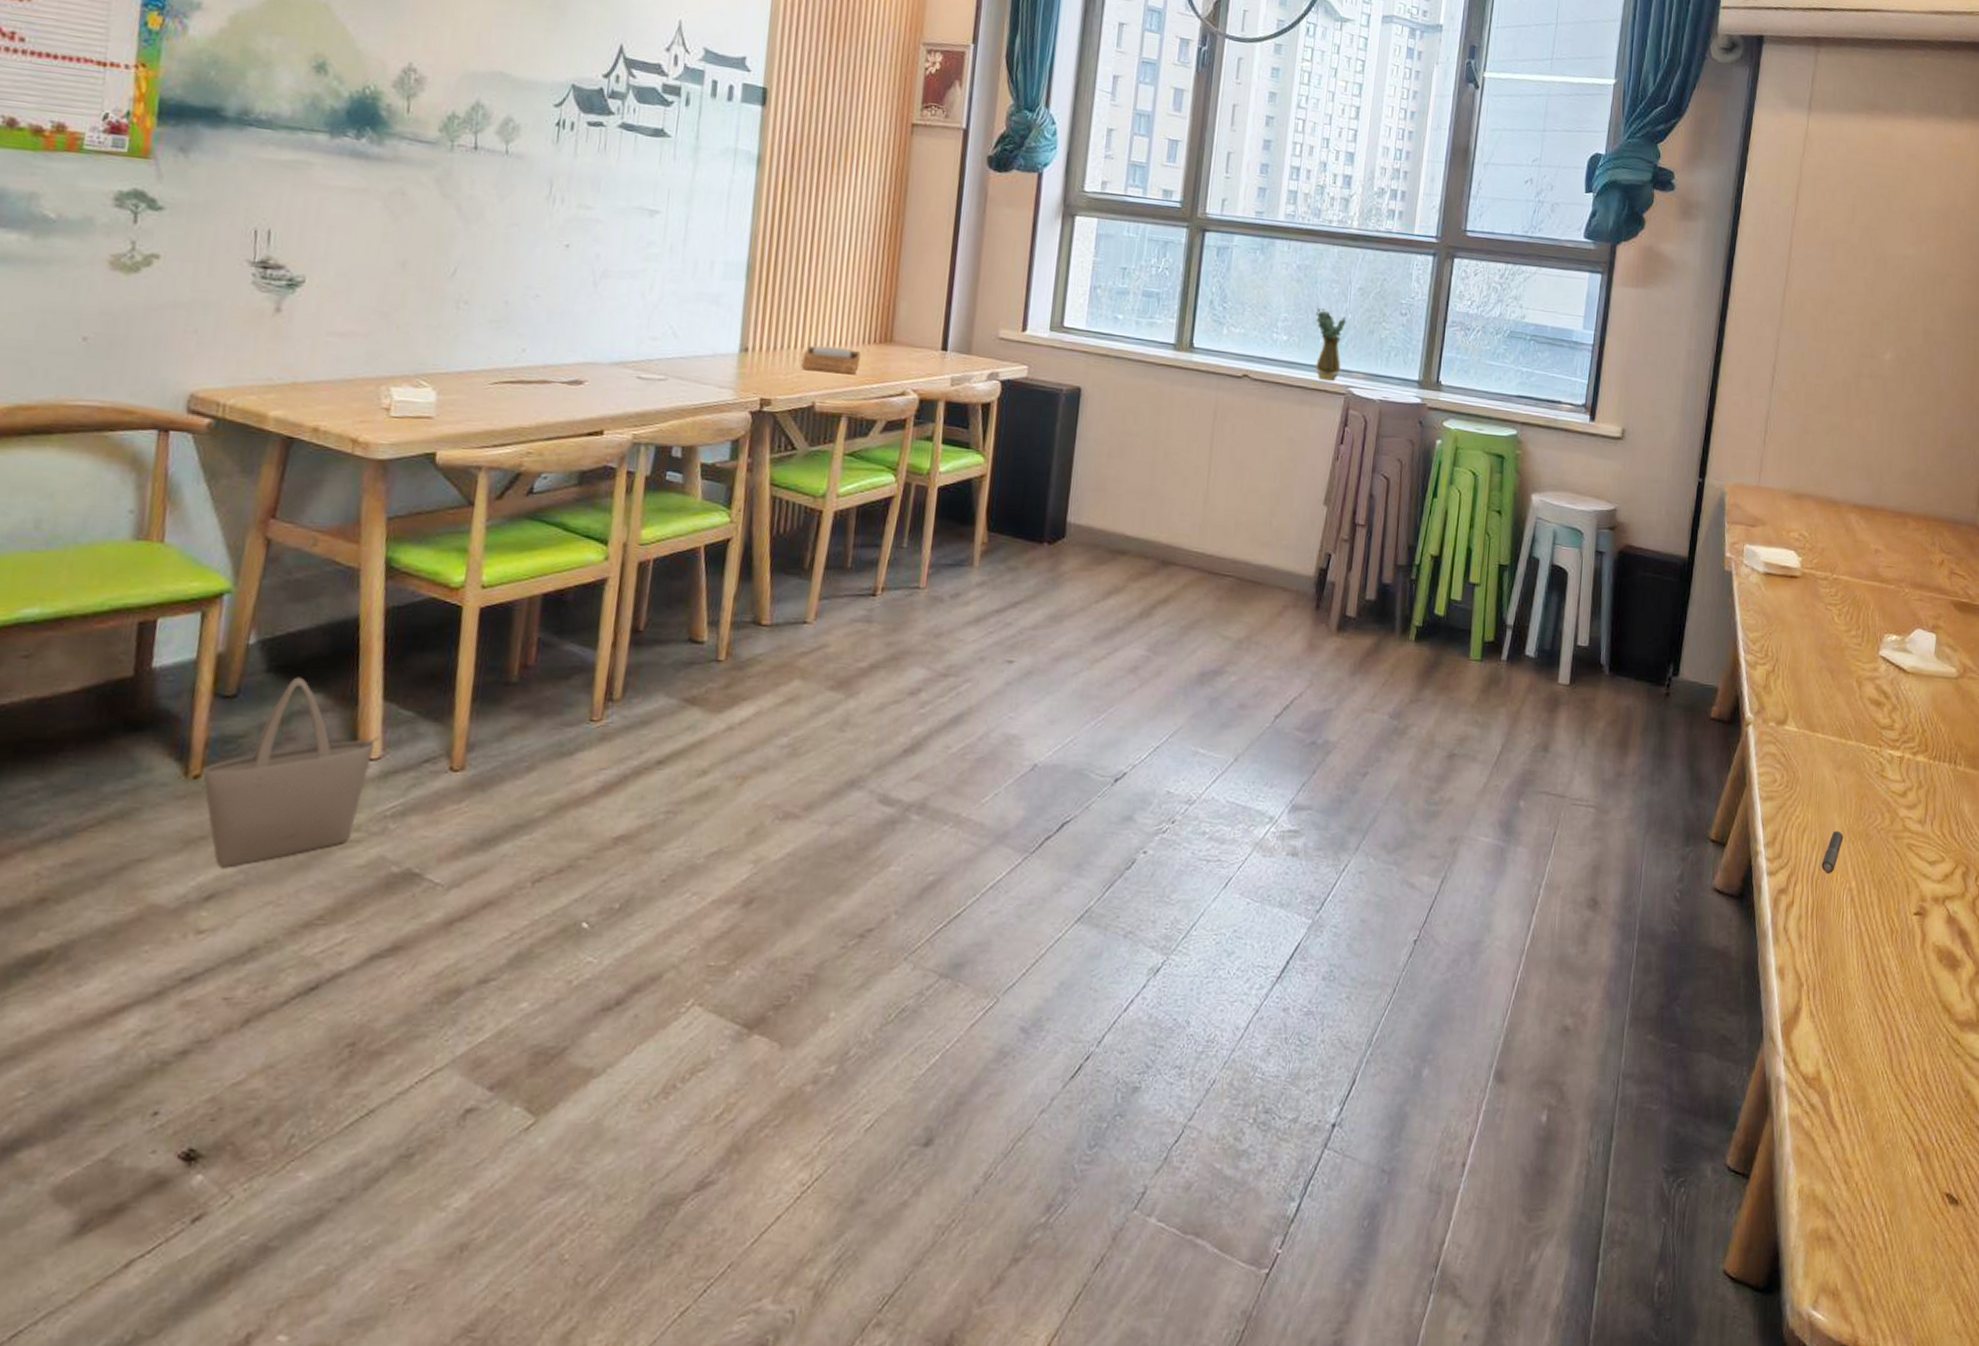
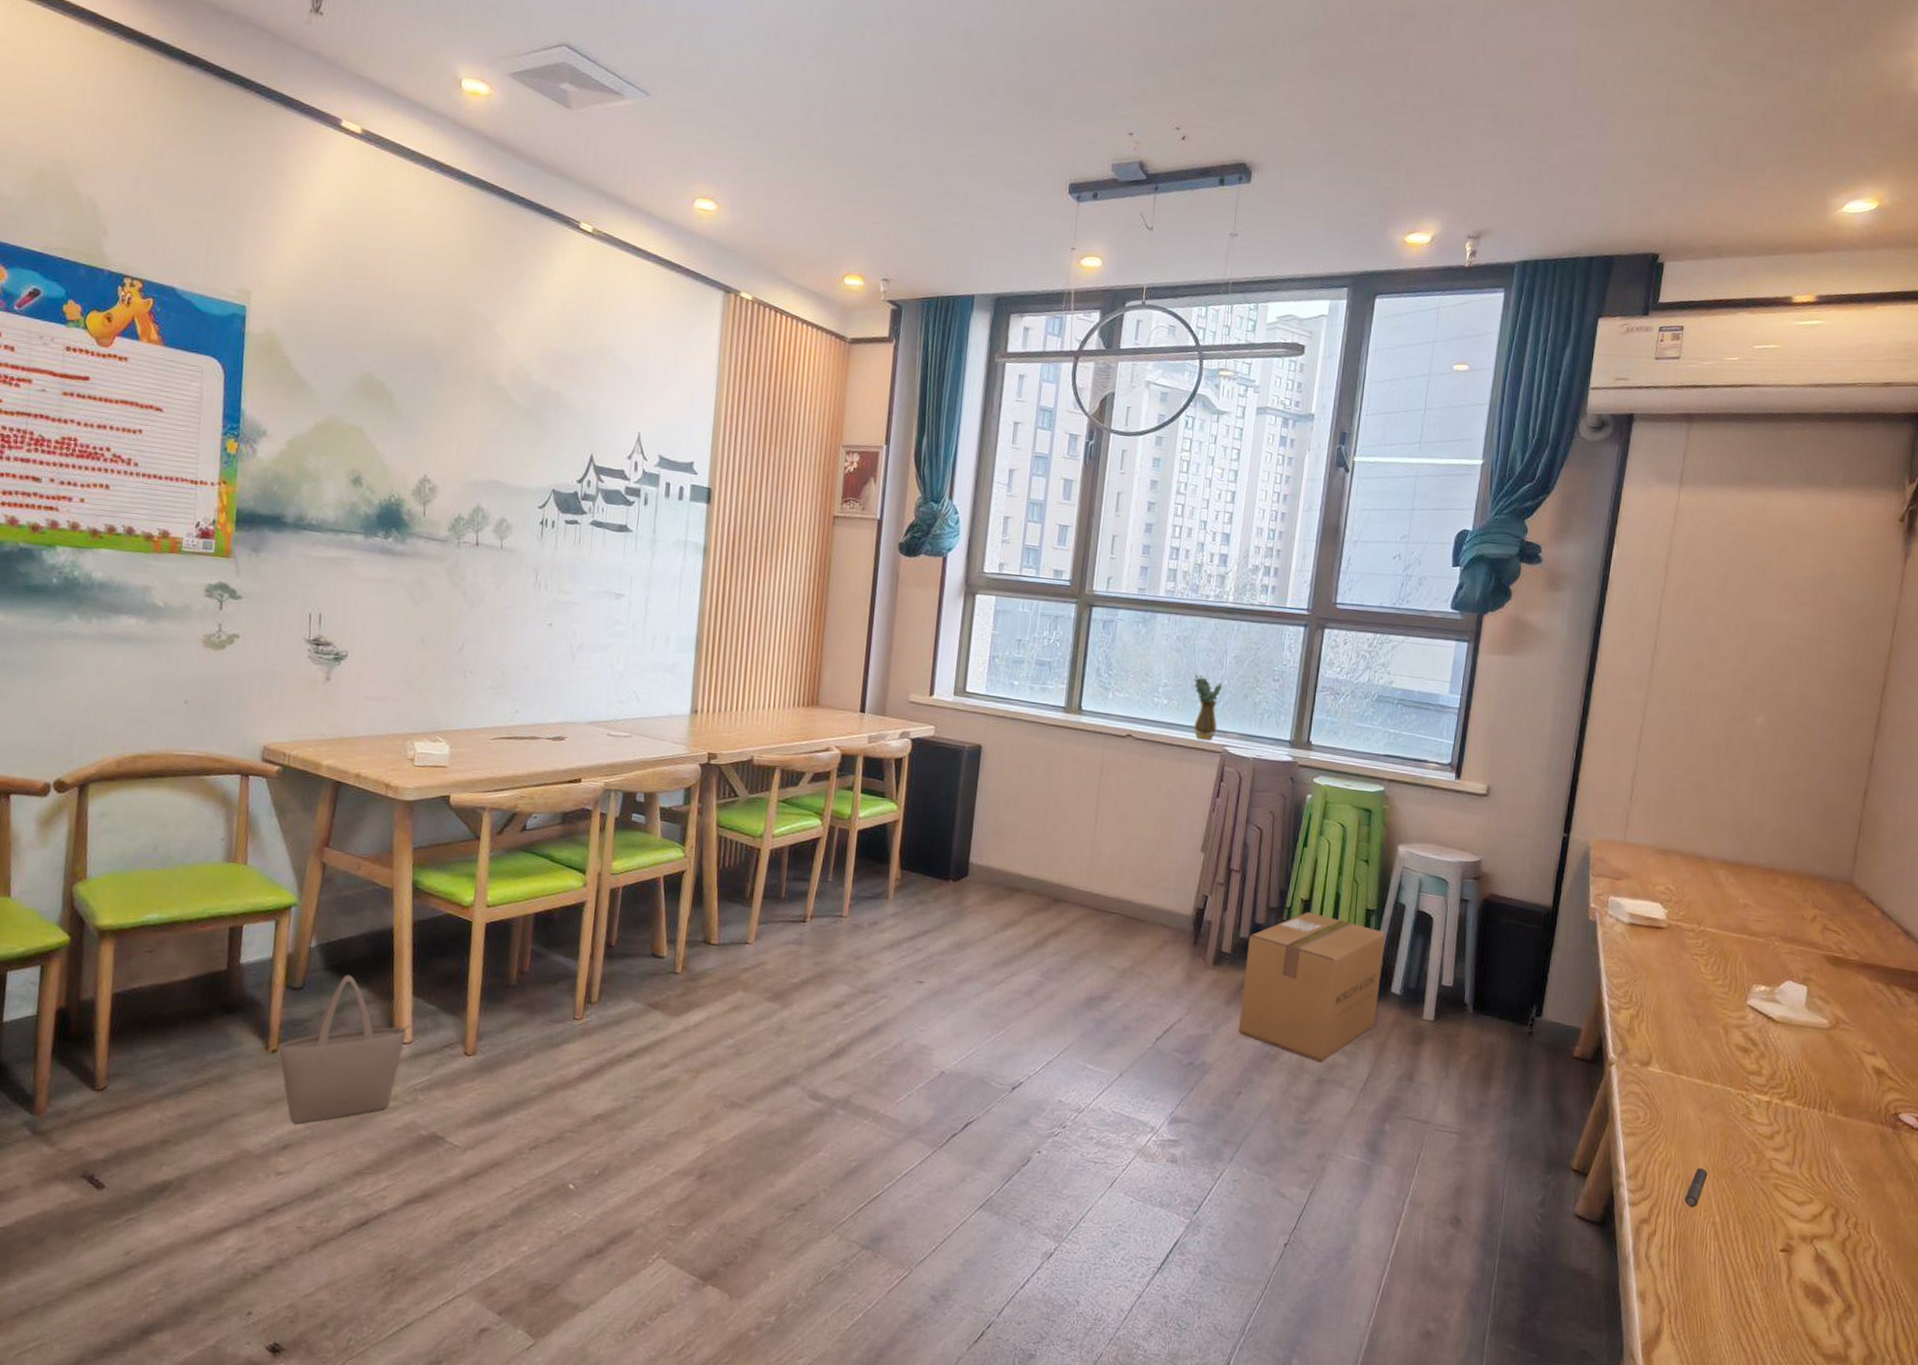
napkin holder: present [801,345,861,375] -> none [741,708,791,733]
box: none [1364,569,1520,736] -> present [1238,912,1386,1063]

